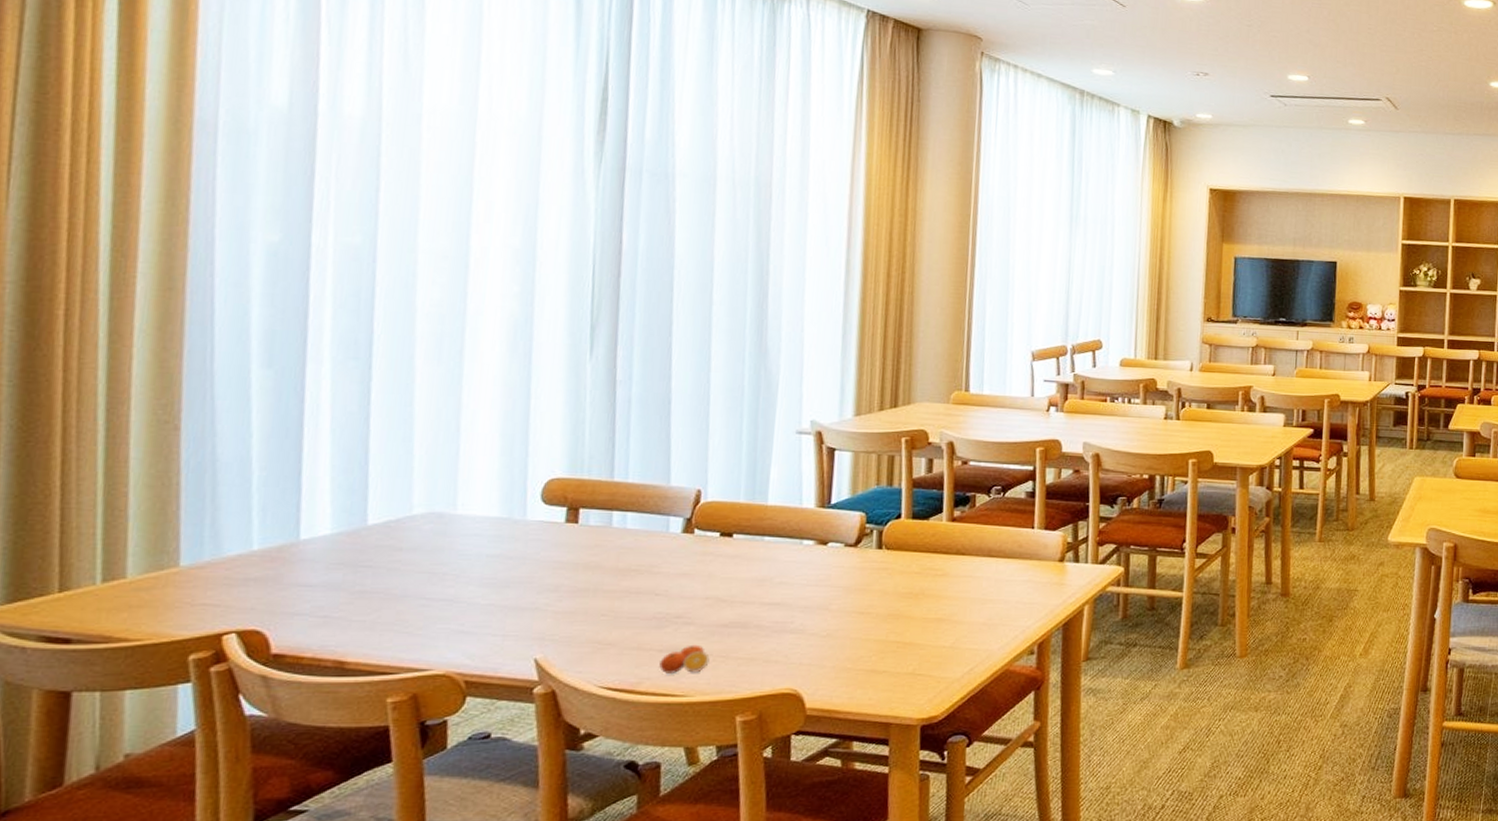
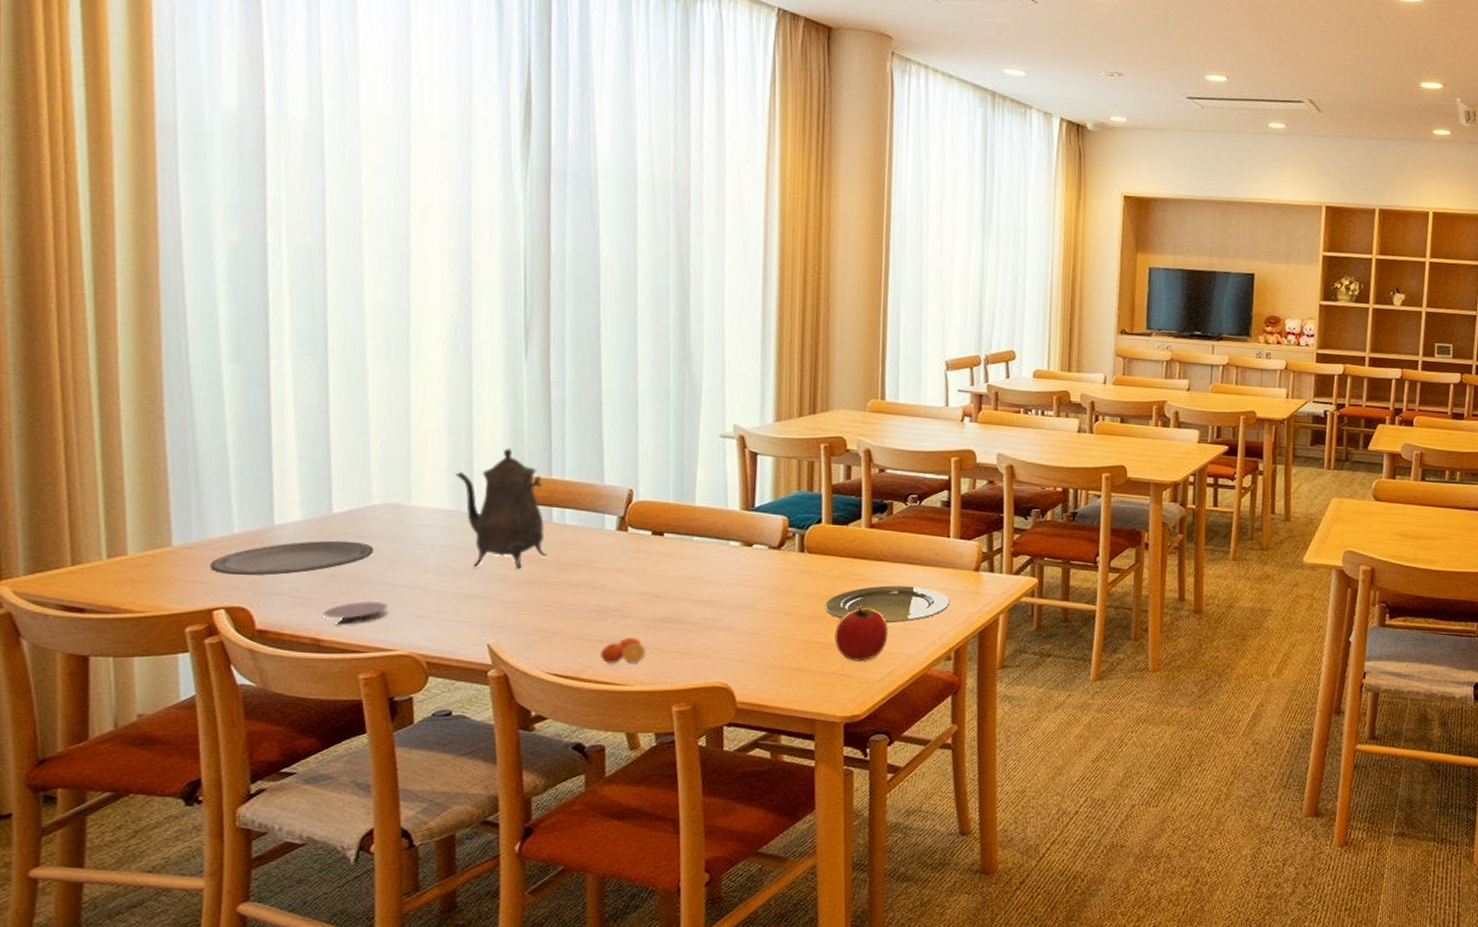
plate: none [223,554,412,596] -> present [210,540,374,576]
coaster: none [349,617,425,644] -> present [322,600,388,625]
teapot: none [507,451,605,577] -> present [455,448,547,569]
plate: none [903,580,1034,619] -> present [825,585,950,623]
apple: none [912,601,970,660] -> present [834,605,889,661]

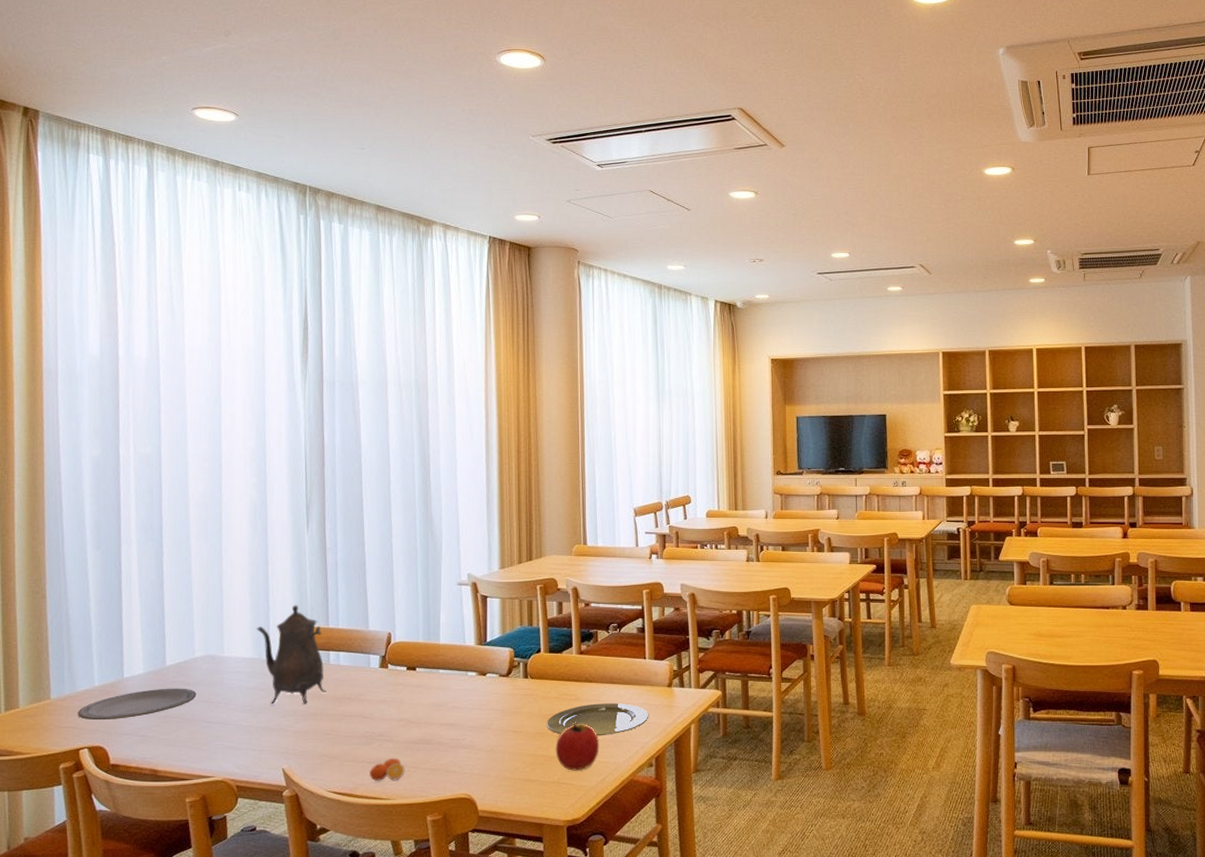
coaster: present [322,600,388,625] -> none [159,736,208,757]

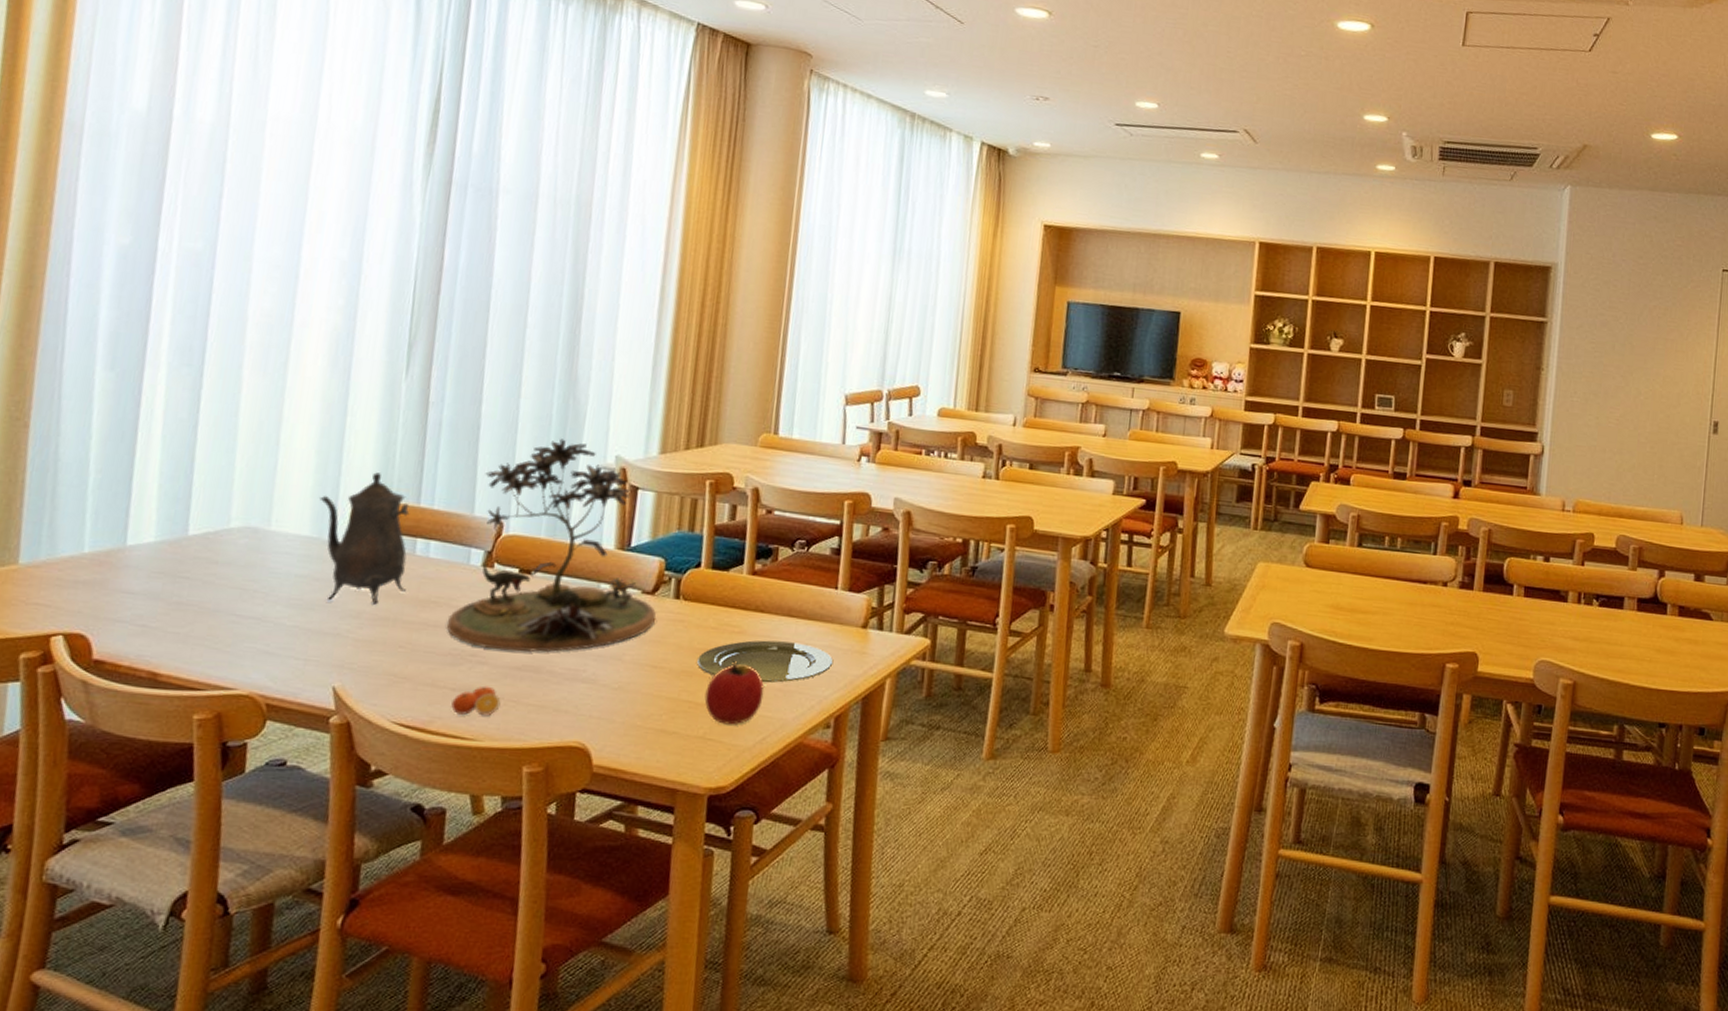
plate: present [78,688,197,721] -> none [54,564,226,601]
diorama: none [359,565,511,730] -> present [446,438,656,652]

